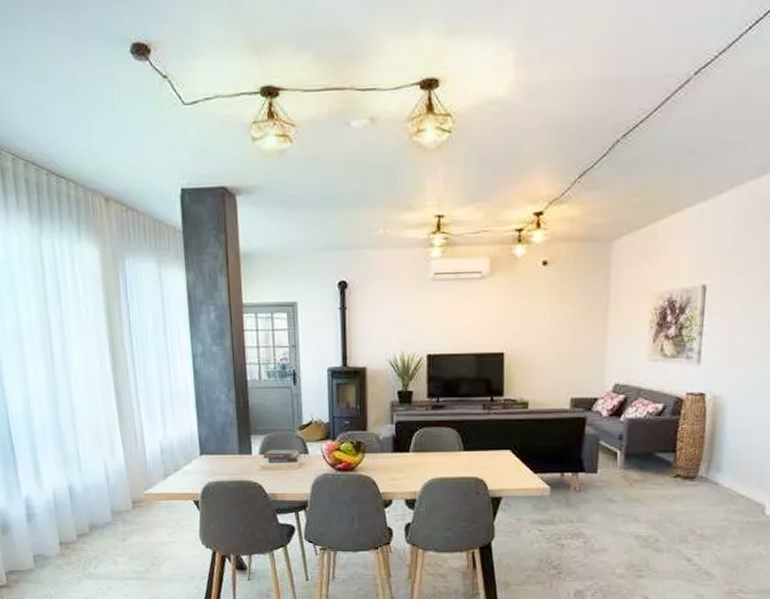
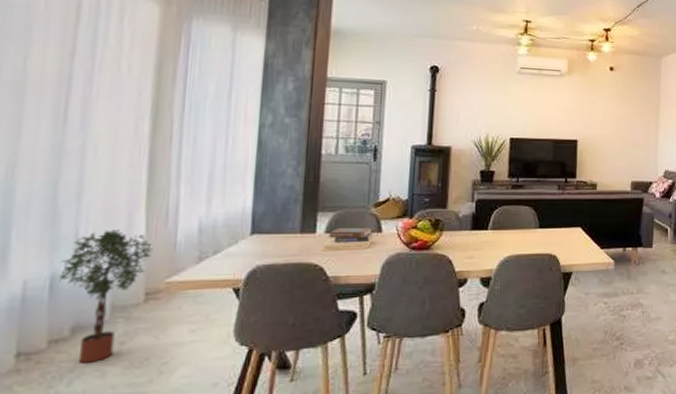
potted tree: none [73,450,131,553] -> present [59,229,153,363]

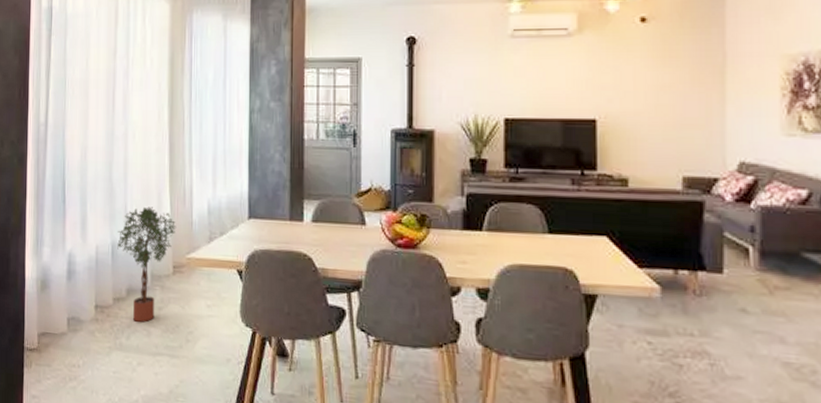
books: present [322,227,373,252] -> none [310,217,357,243]

